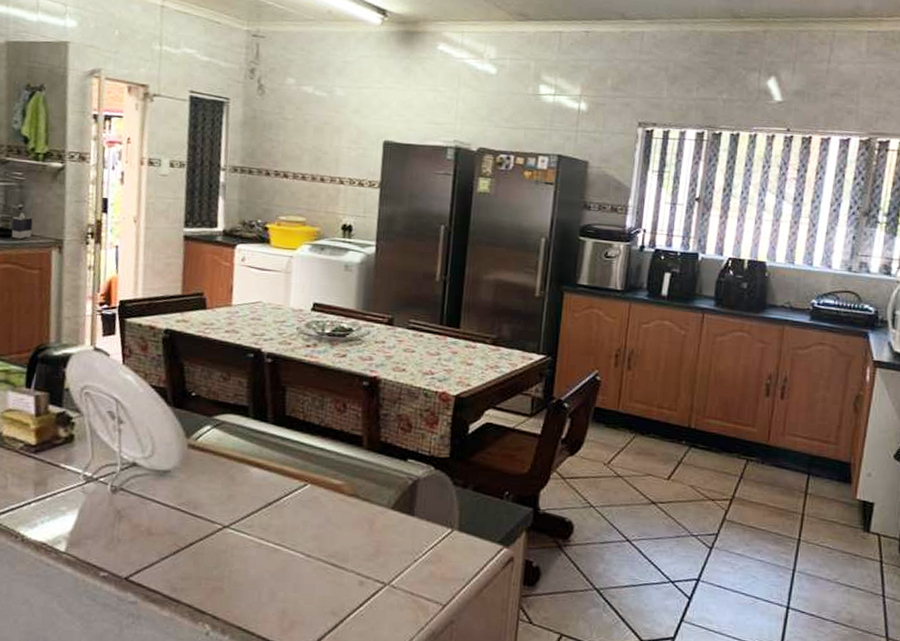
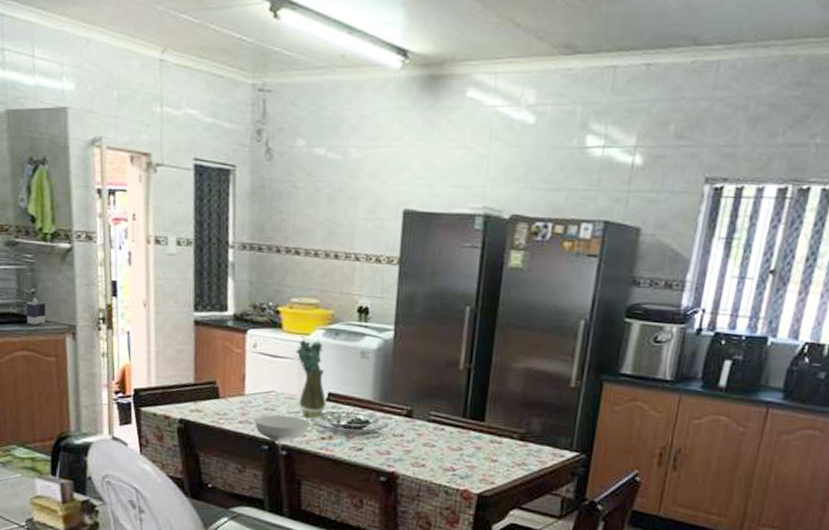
bowl: none [240,324,296,351] -> present [254,415,311,443]
vase: none [283,251,311,328] -> present [296,336,326,419]

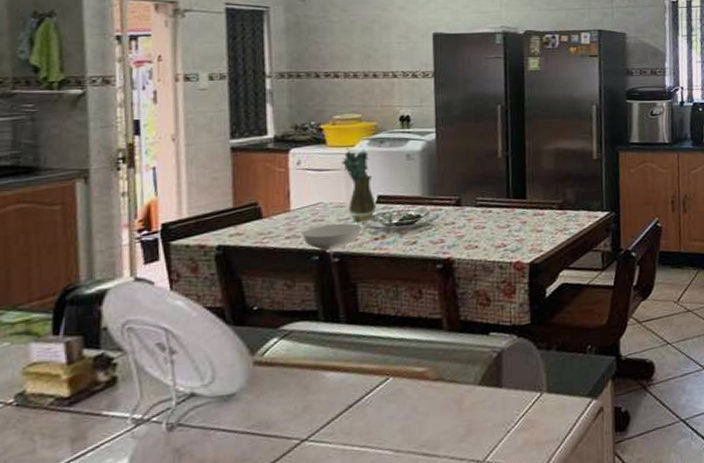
perfume bottle: present [26,288,46,326] -> none [23,137,50,176]

